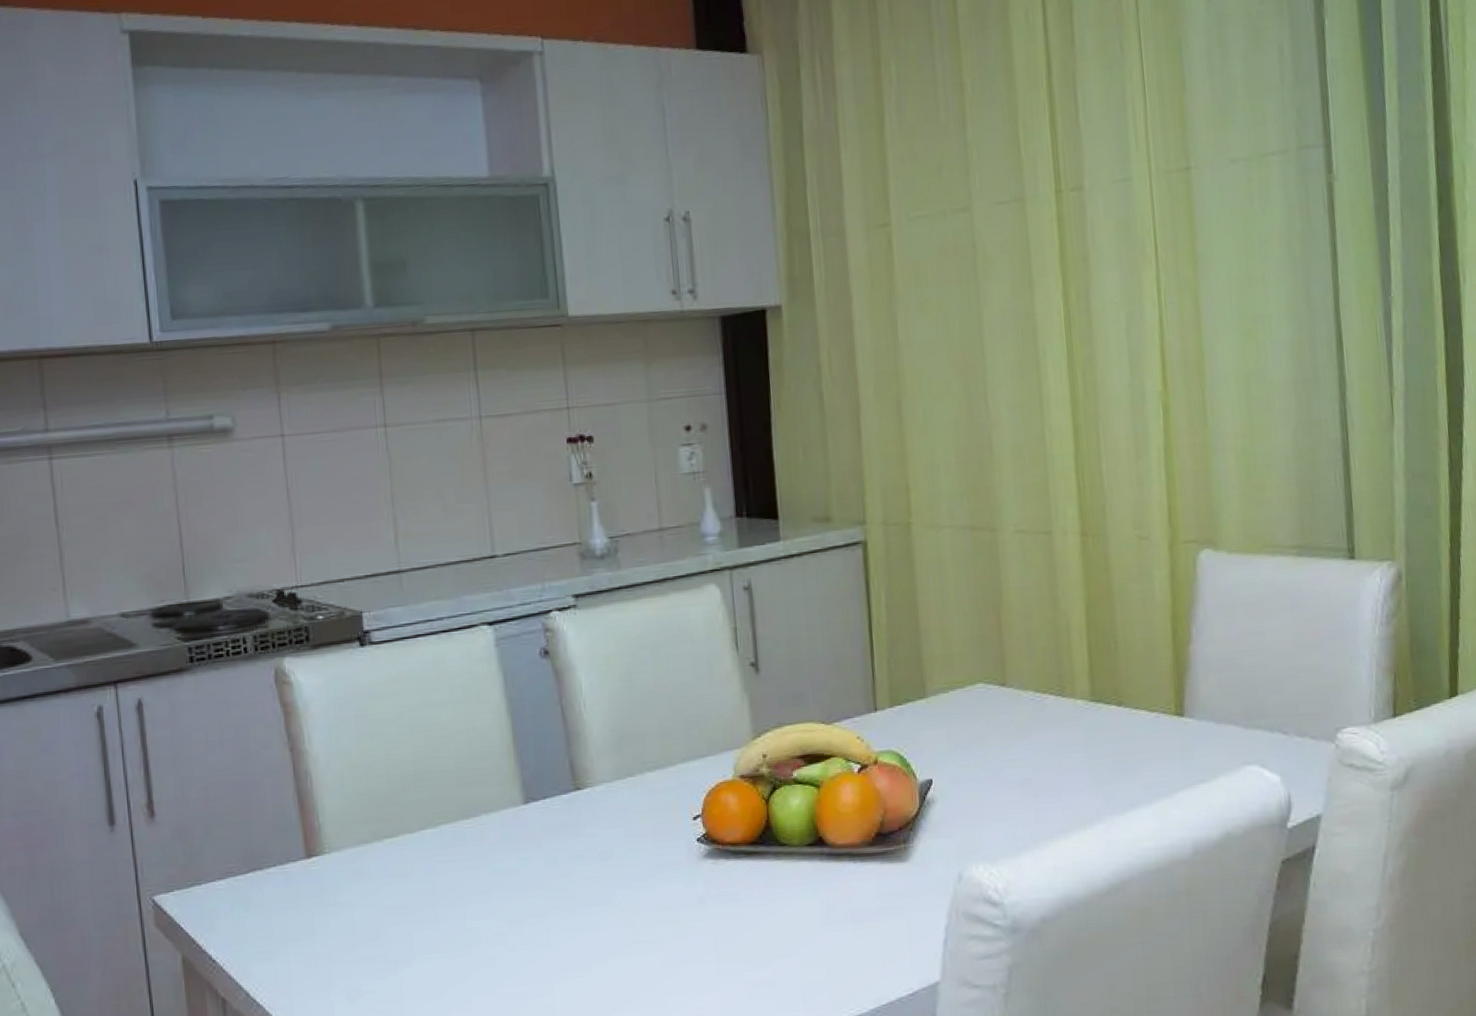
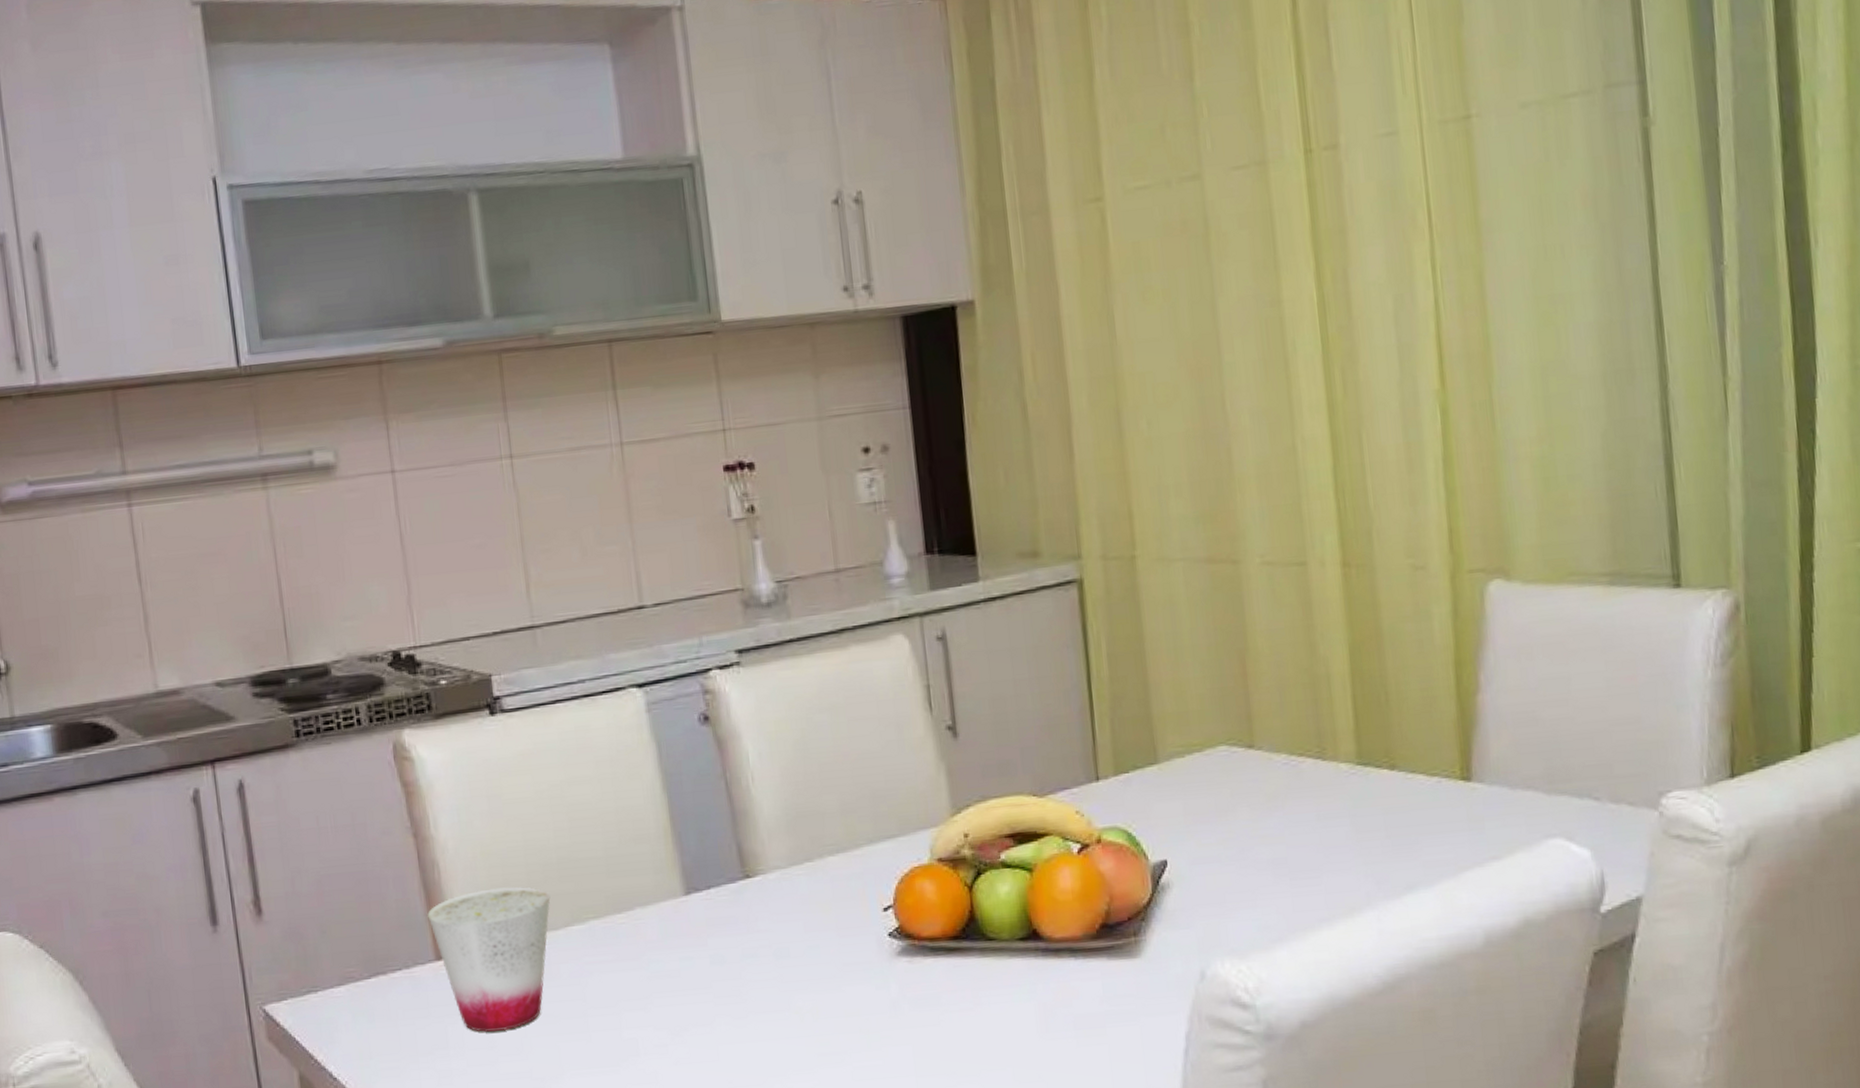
cup: none [300,795,408,921] -> present [427,887,551,1032]

